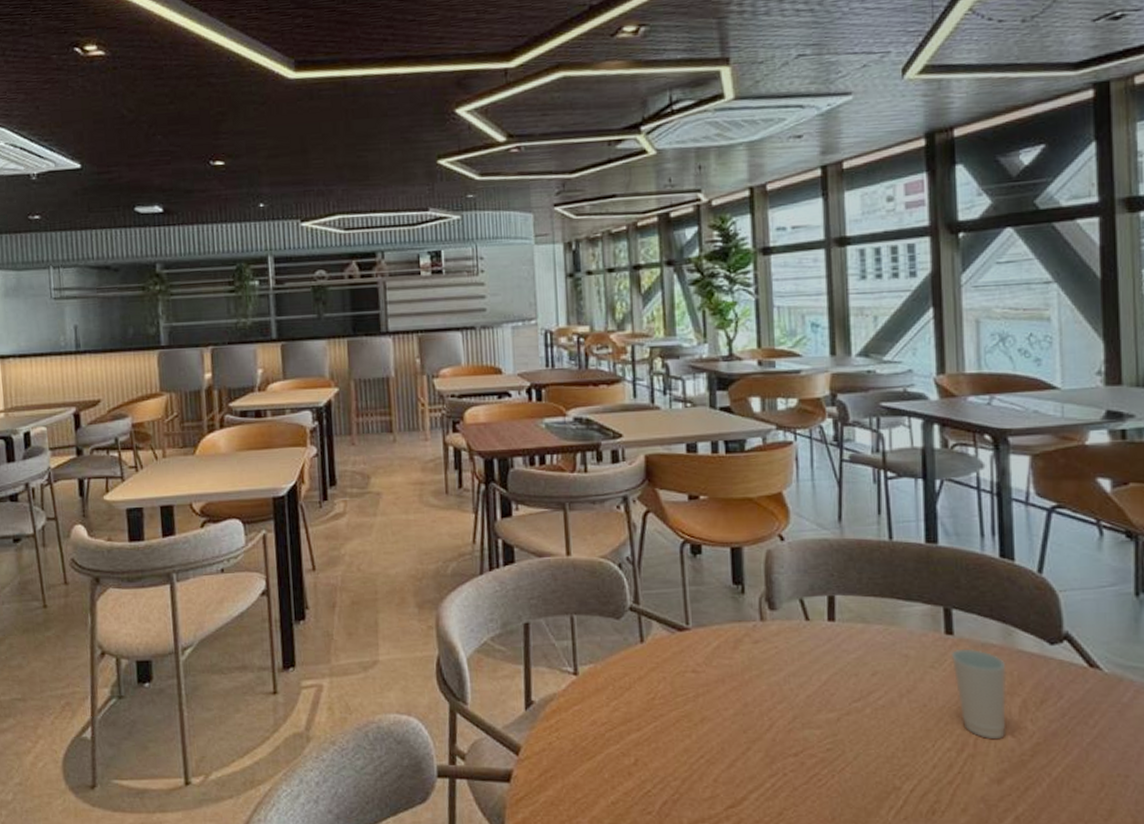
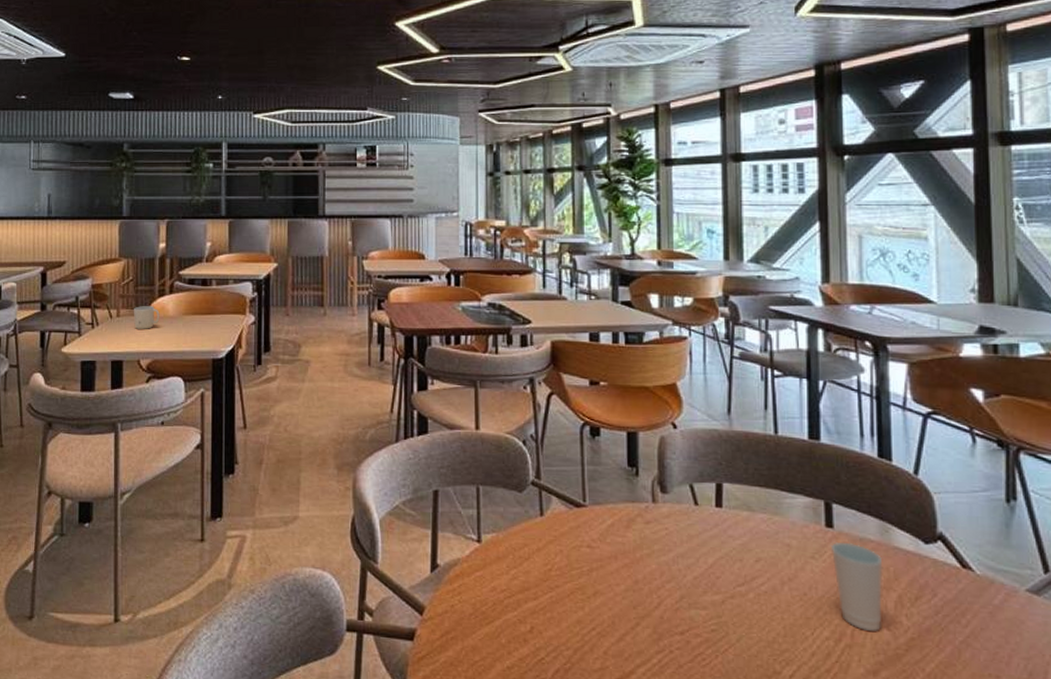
mug: none [180,443,211,470] -> present [133,306,160,329]

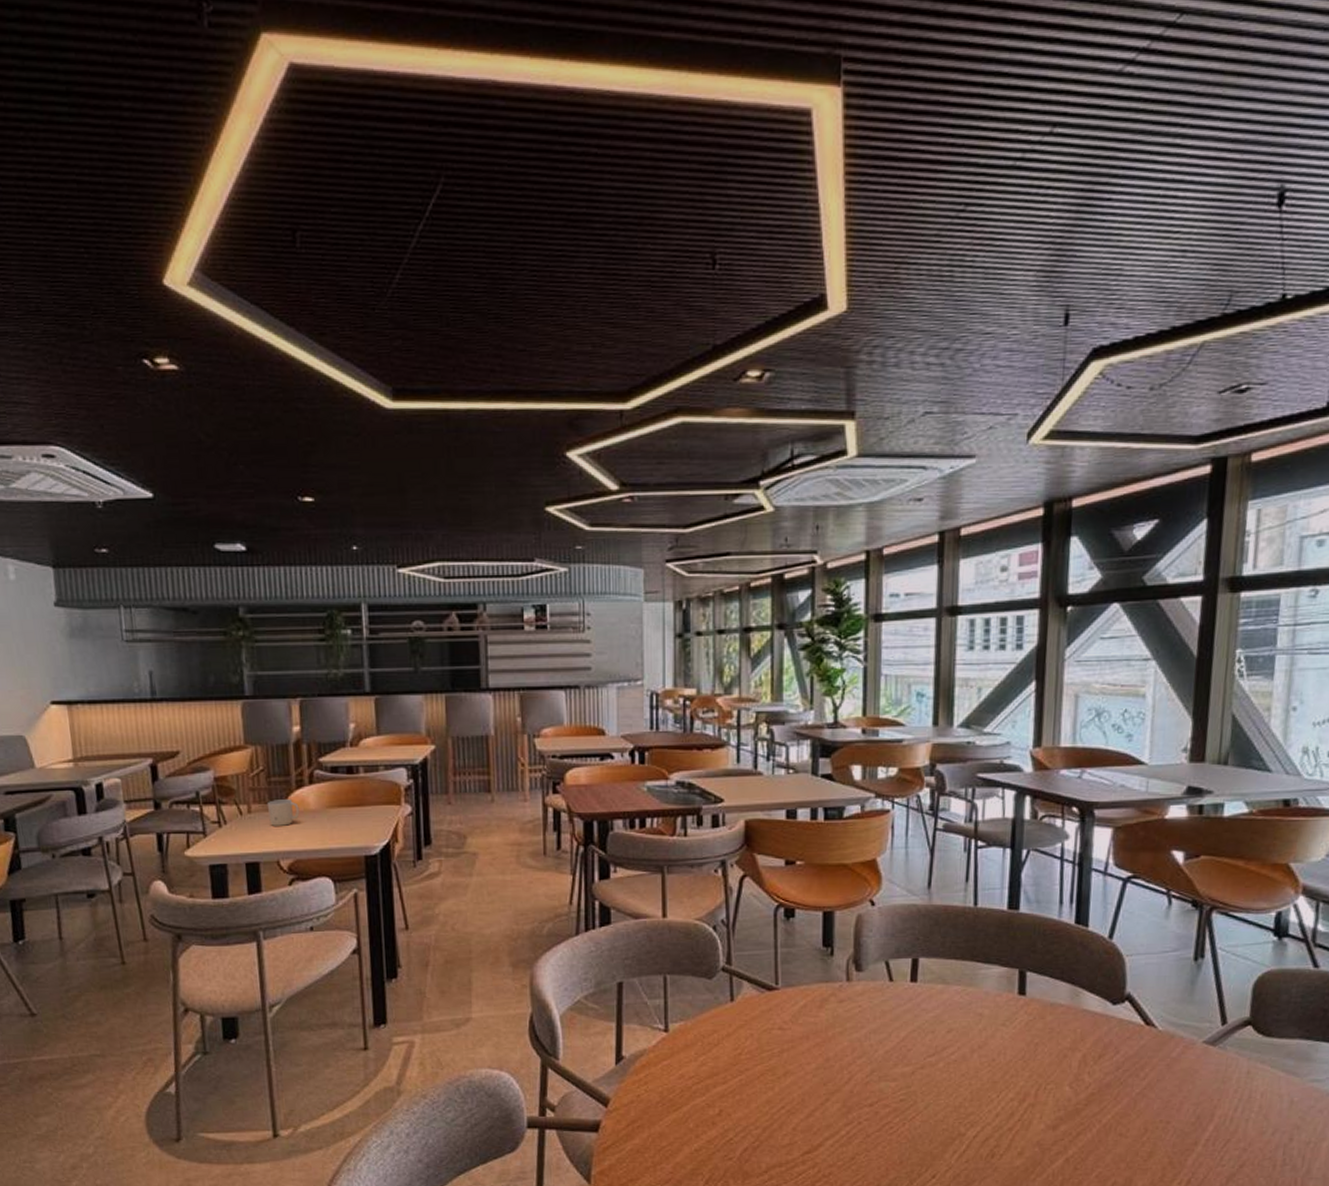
cup: present [830,541,883,631] -> none [1021,1008,1071,1090]

